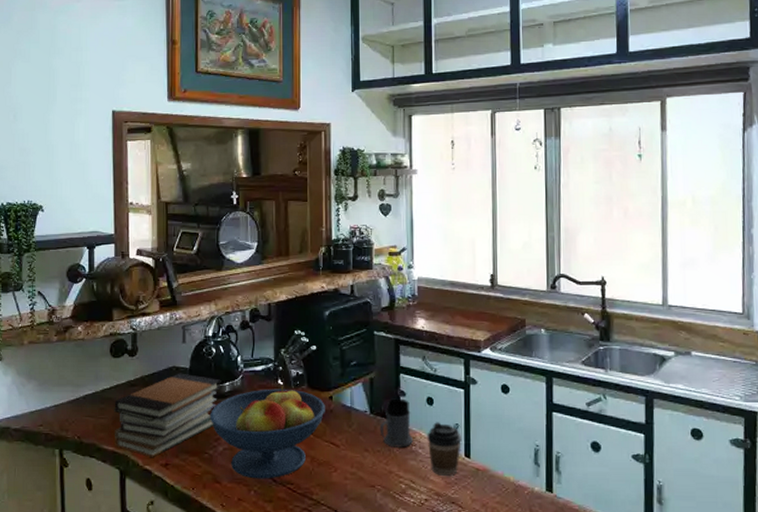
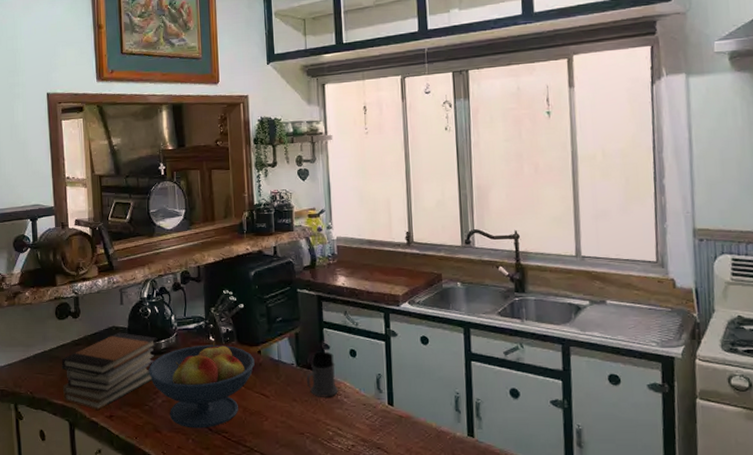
coffee cup: present [427,422,461,476] -> none [351,373,384,423]

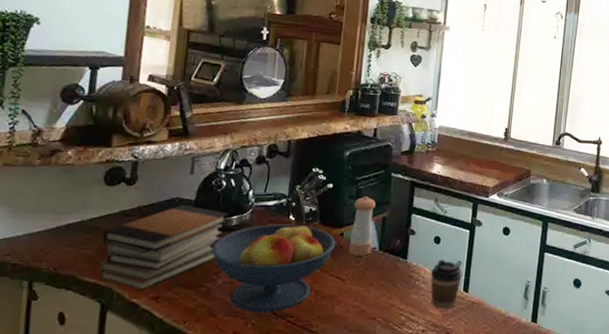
pepper shaker: none [266,314,290,372] -> present [348,196,376,256]
mug: present [306,351,338,397] -> none [386,236,418,283]
coffee cup: none [351,373,384,423] -> present [430,259,462,308]

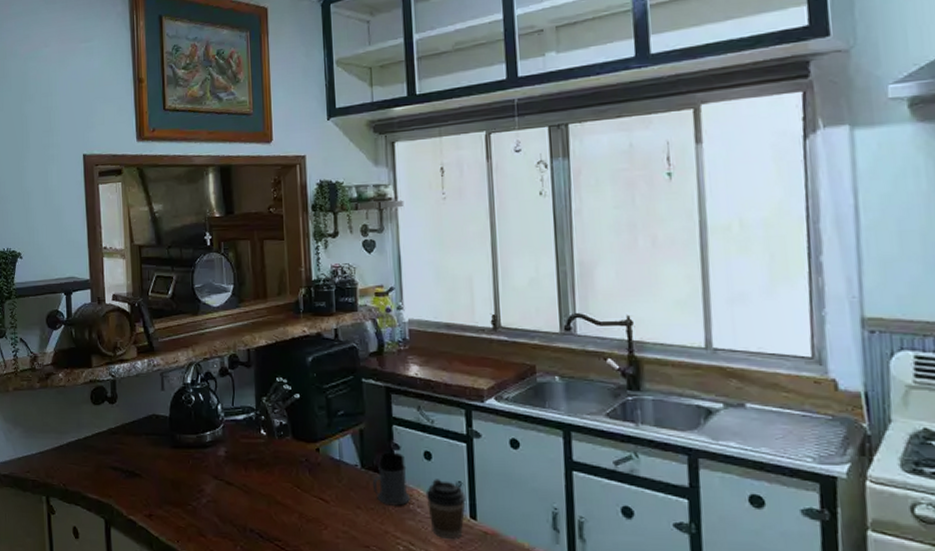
book stack: present [98,204,228,291] -> none [96,421,201,508]
fruit bowl: present [211,221,335,312] -> none [191,436,312,535]
pepper shaker: present [348,196,376,256] -> none [326,406,353,474]
mug: none [386,236,418,283] -> present [372,452,410,506]

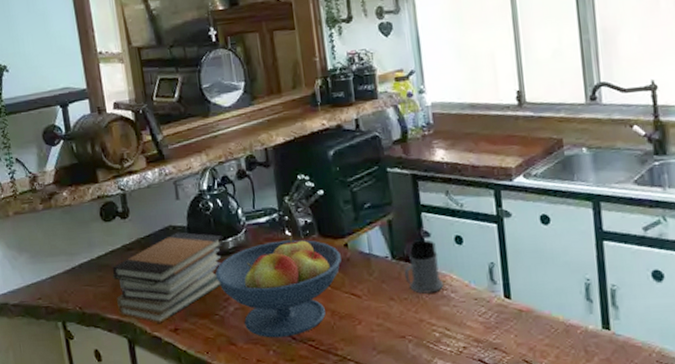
book stack: none [96,421,201,508] -> present [112,232,223,324]
fruit bowl: none [191,436,312,535] -> present [215,237,342,338]
coffee cup: present [425,479,466,539] -> none [458,262,499,320]

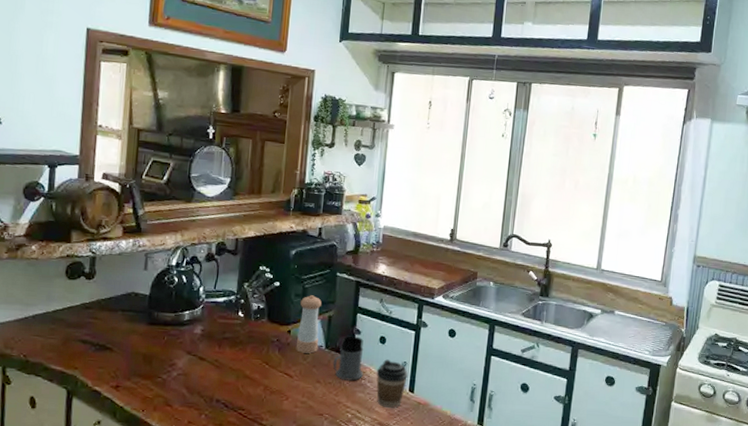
book stack: present [112,232,223,324] -> none [63,299,180,380]
fruit bowl: present [215,237,342,338] -> none [166,318,283,405]
pepper shaker: none [352,199,384,268] -> present [295,295,322,353]
coffee cup: none [458,262,499,320] -> present [376,359,408,408]

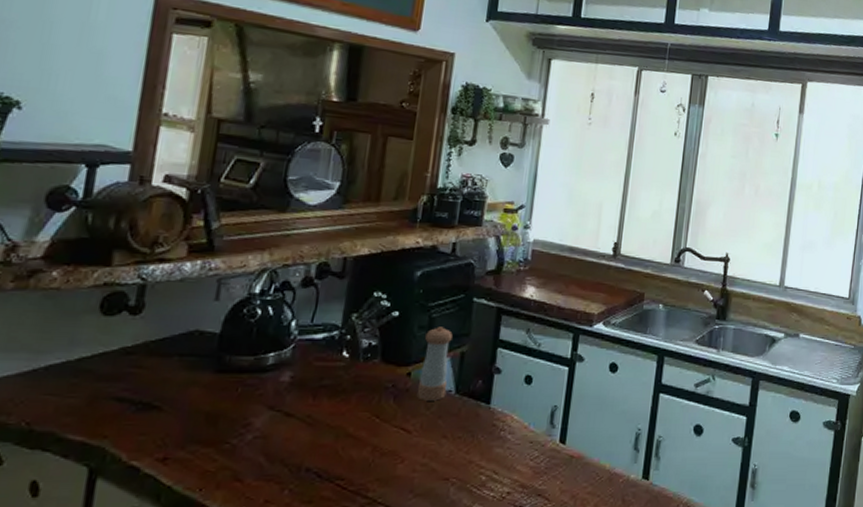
mug: present [333,336,364,381] -> none [464,376,505,433]
coffee cup: present [376,359,408,408] -> none [519,404,559,465]

